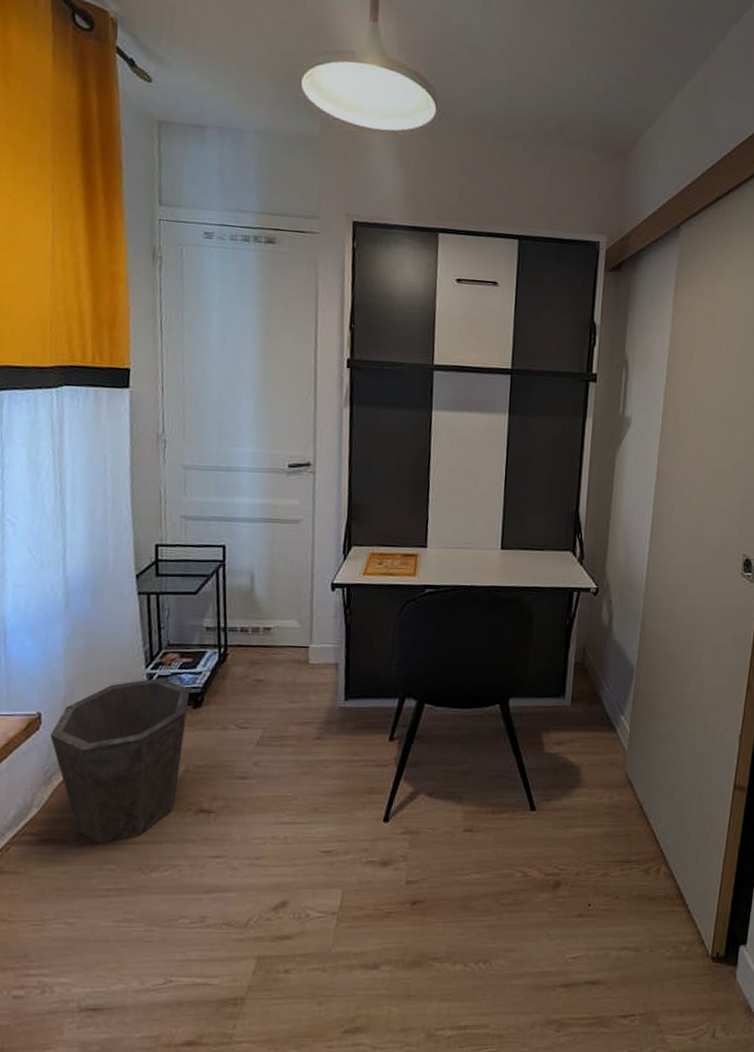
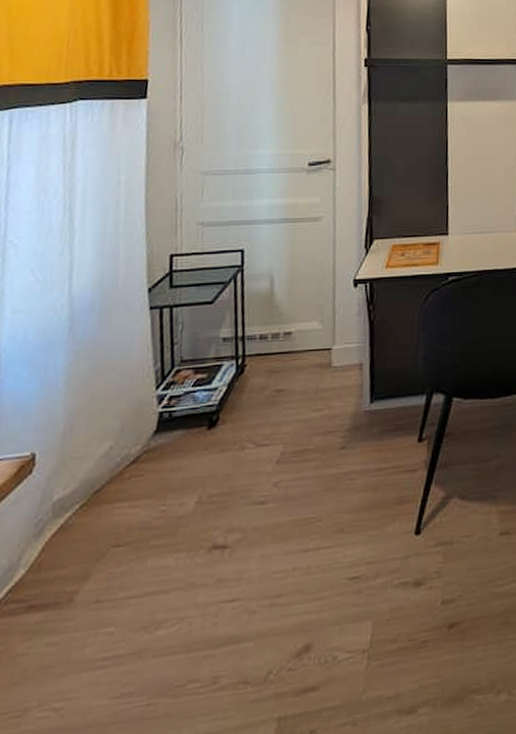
waste bin: present [50,678,190,845] -> none [45,398,205,604]

